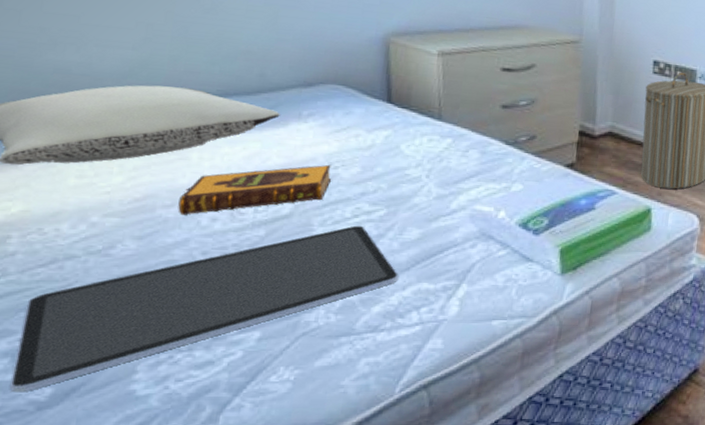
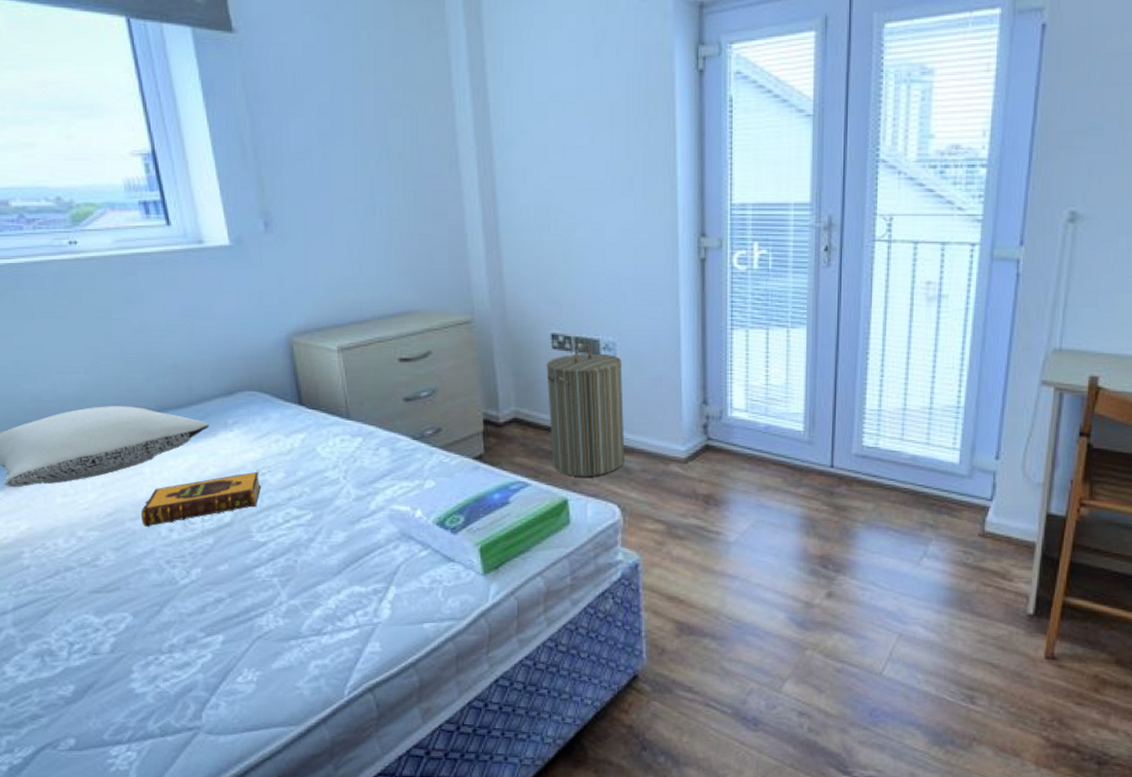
tablet: present [9,225,399,393] -> none [43,530,332,689]

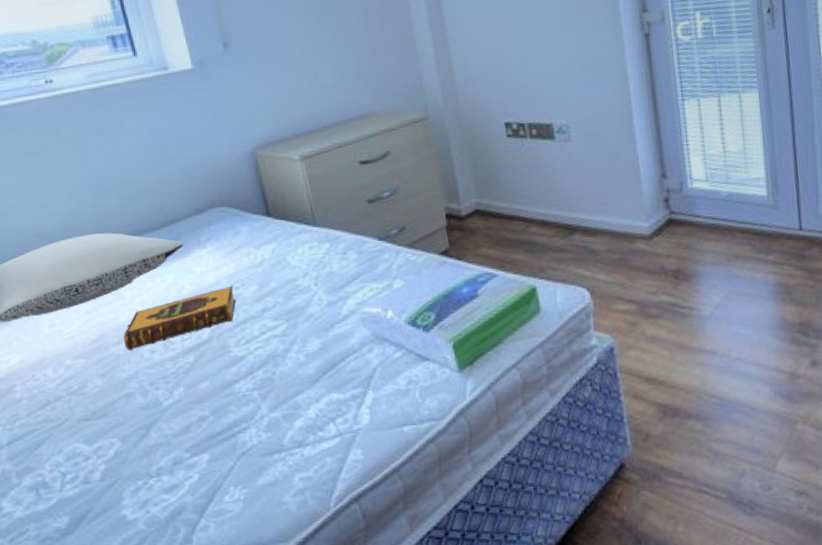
laundry hamper: present [546,344,625,477] -> none [503,129,589,263]

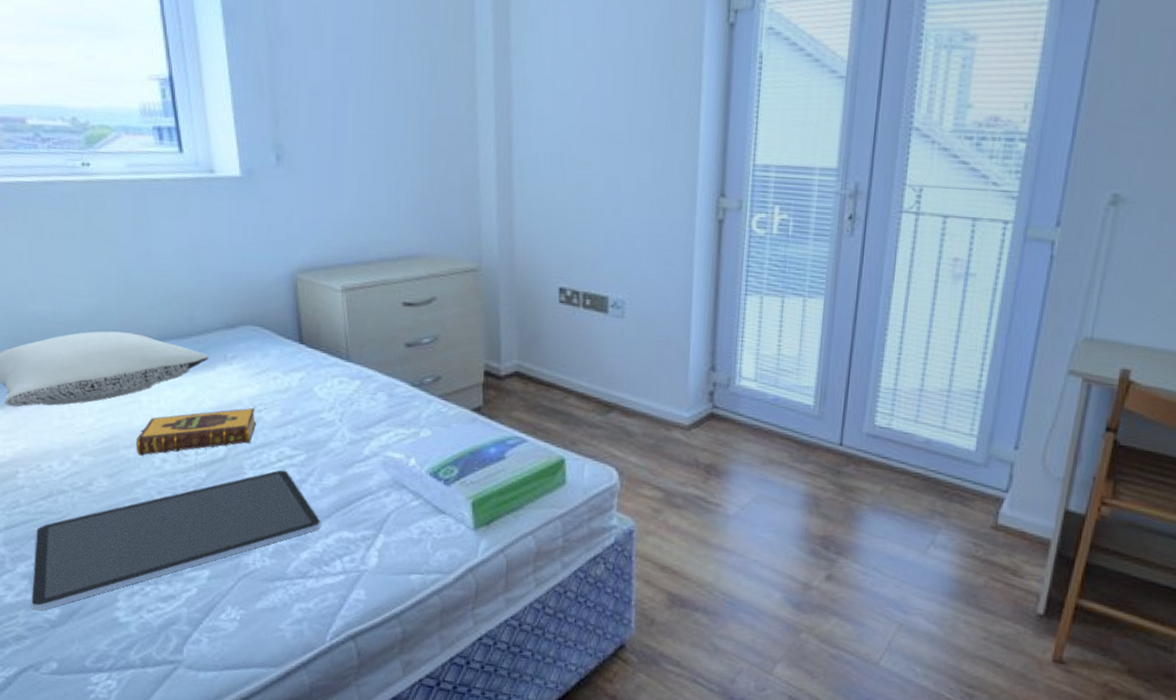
tablet: none [37,342,310,522] -> present [30,469,321,611]

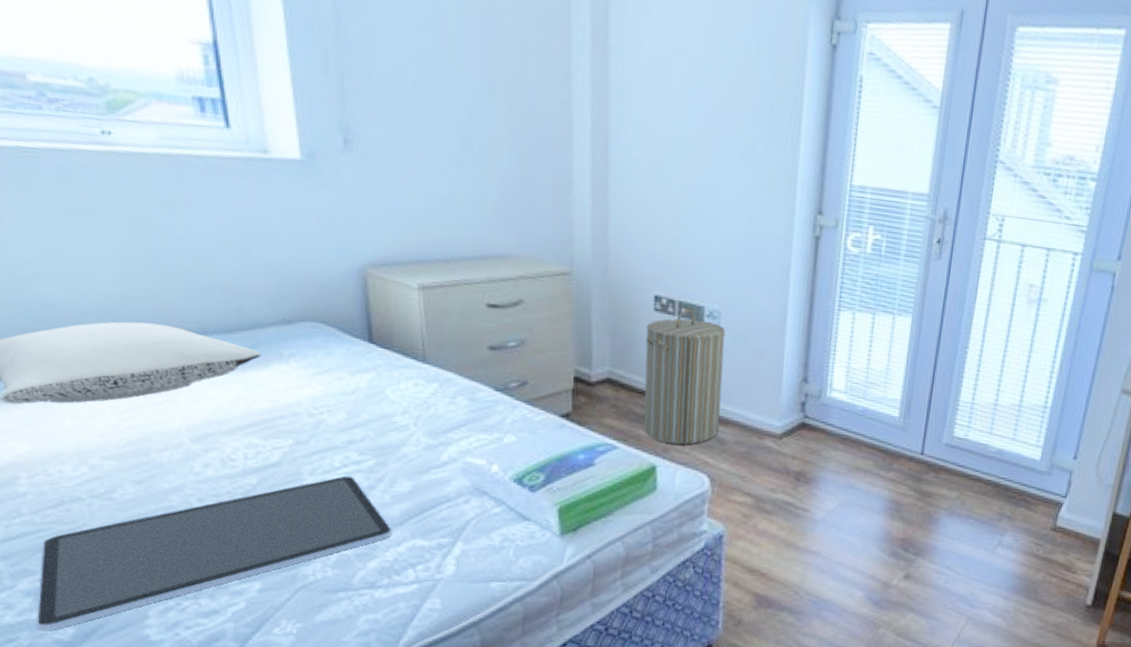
hardback book: present [136,407,257,457] -> none [171,409,318,461]
laundry hamper: none [551,300,631,437] -> present [643,309,726,445]

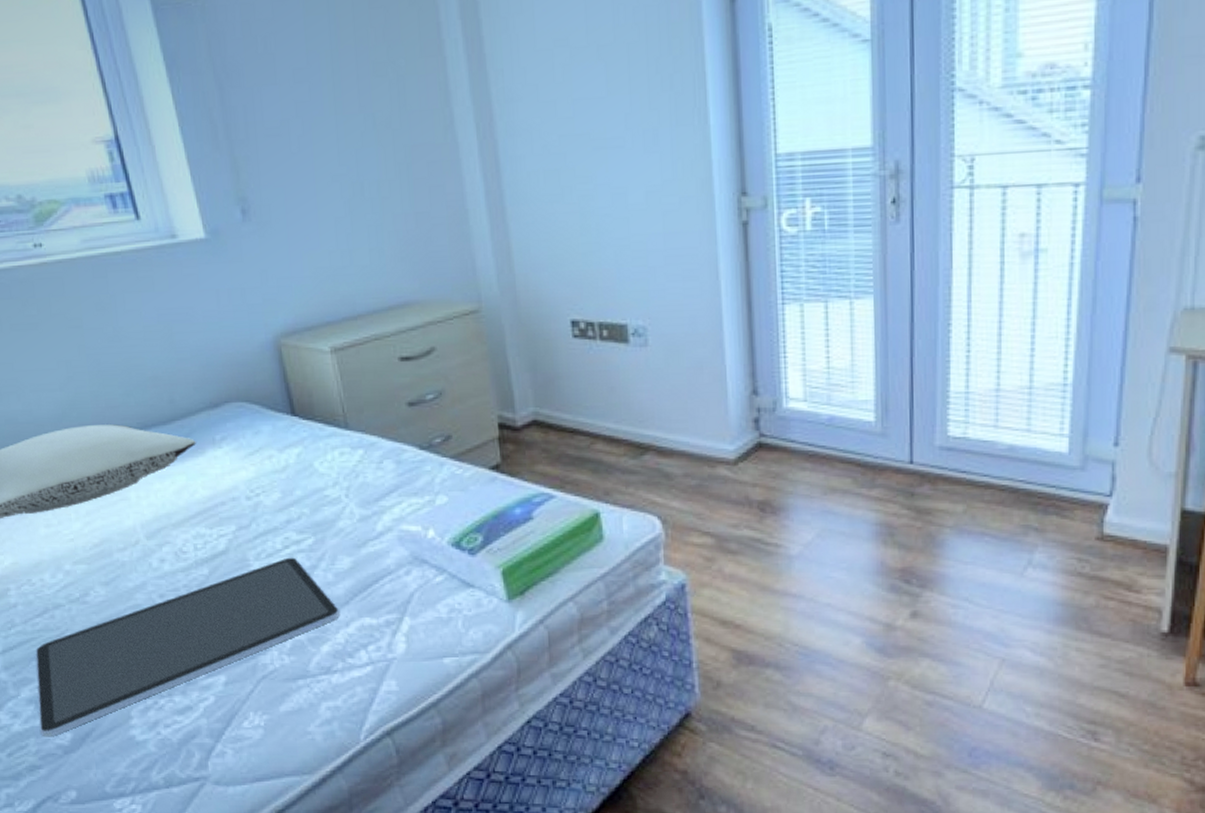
laundry hamper: present [643,309,726,445] -> none [567,330,664,486]

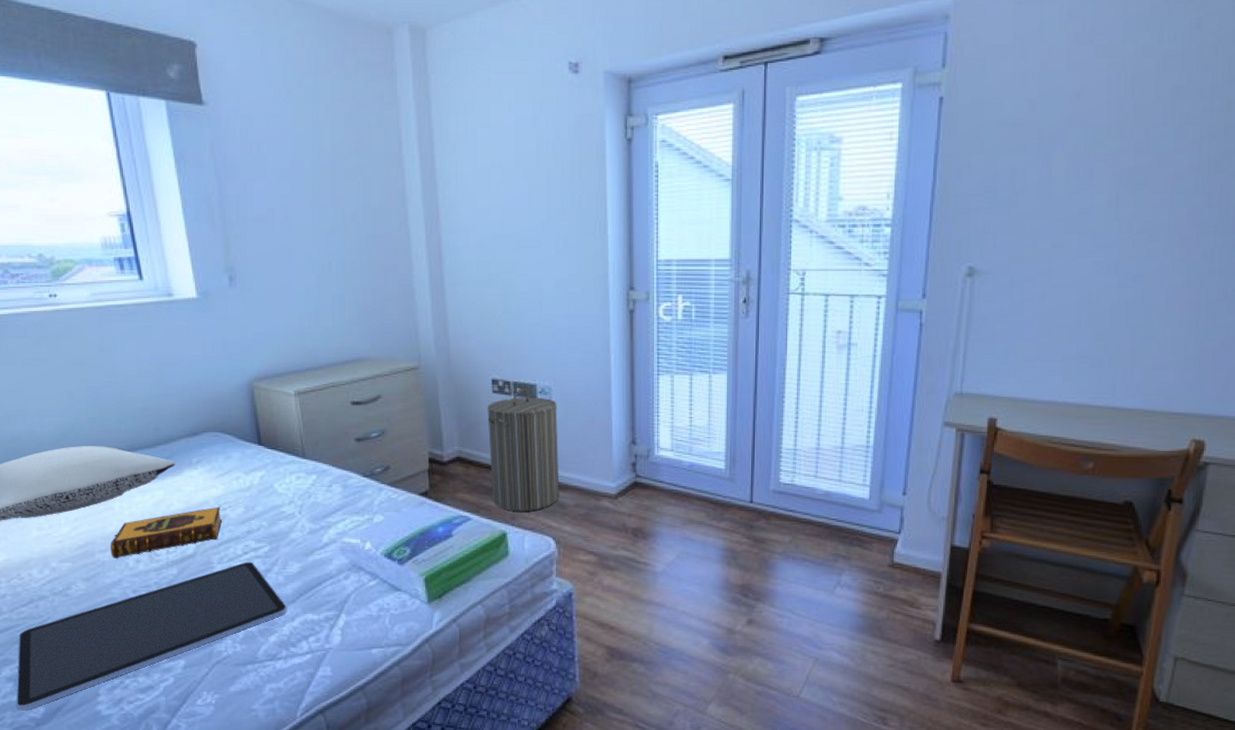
hardback book: none [129,492,257,559] -> present [111,506,223,559]
laundry hamper: none [567,330,664,486] -> present [487,388,559,512]

